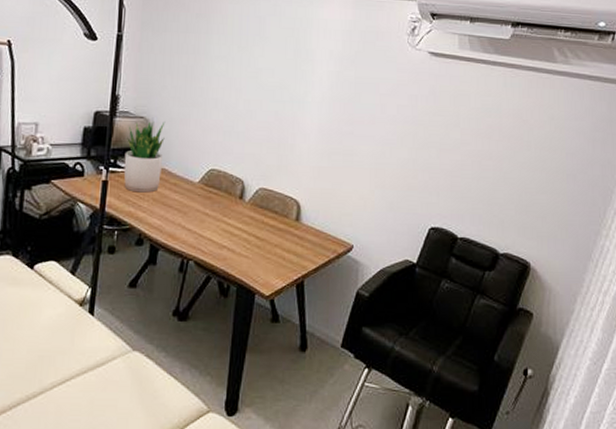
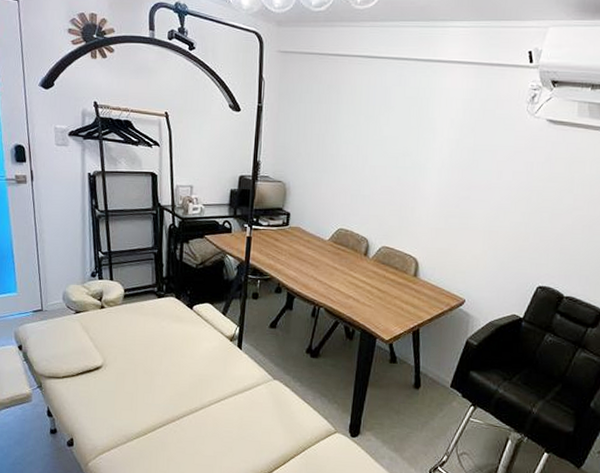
planter: present [123,121,166,193] -> none [264,185,300,248]

